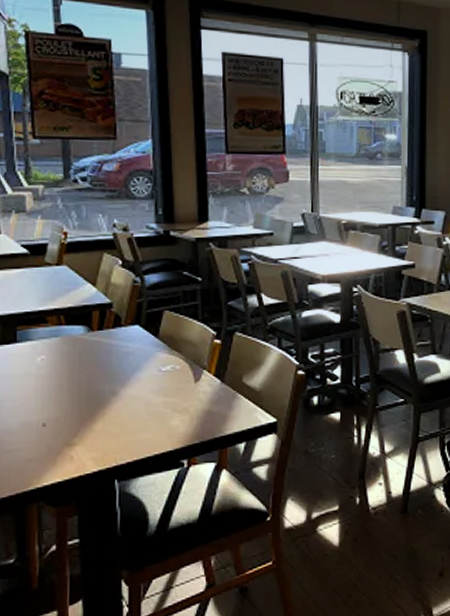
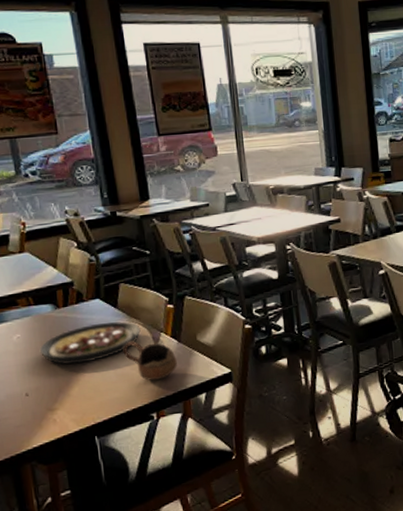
plate: none [64,352,181,396] -> present [39,321,141,364]
cup: none [158,376,217,423] -> present [123,341,177,381]

